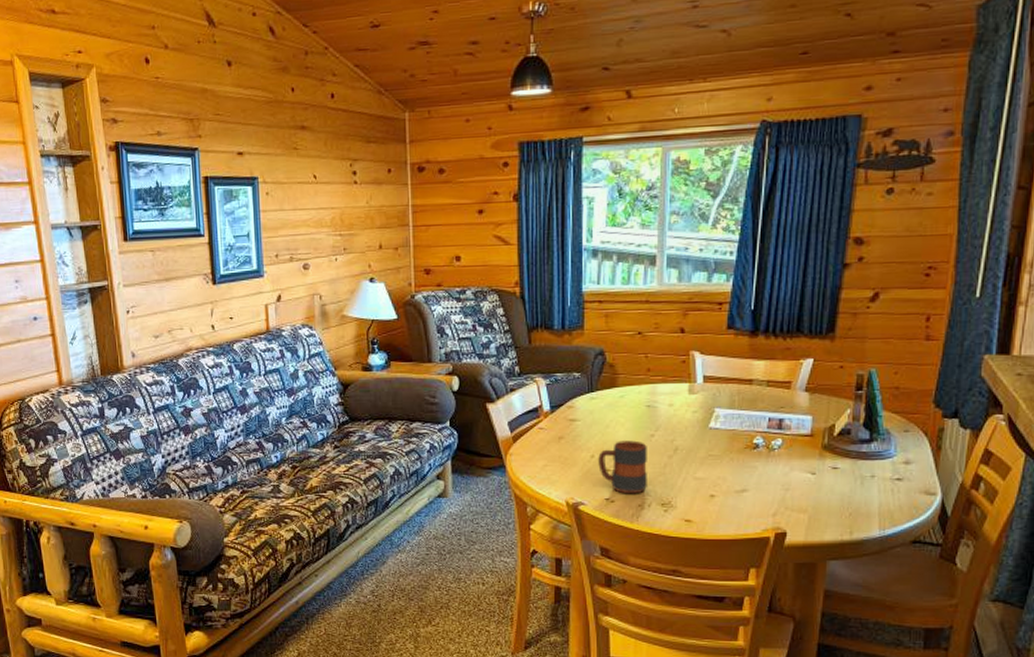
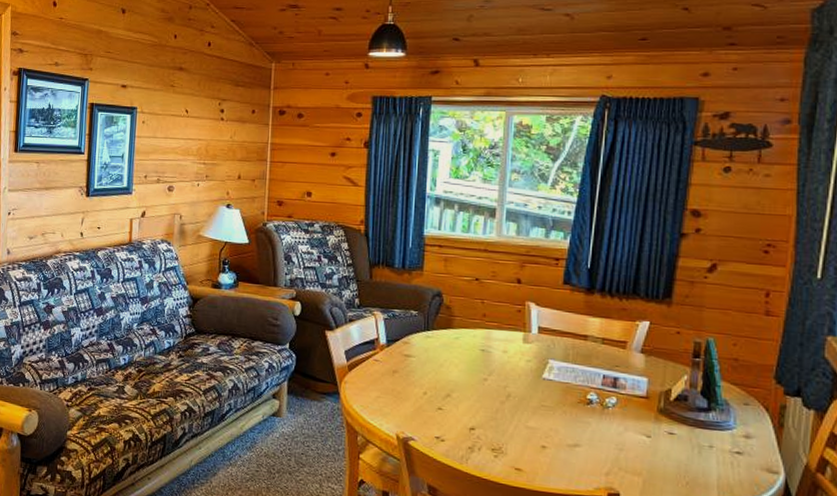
mug: present [598,440,647,494] -> none [430,381,480,436]

